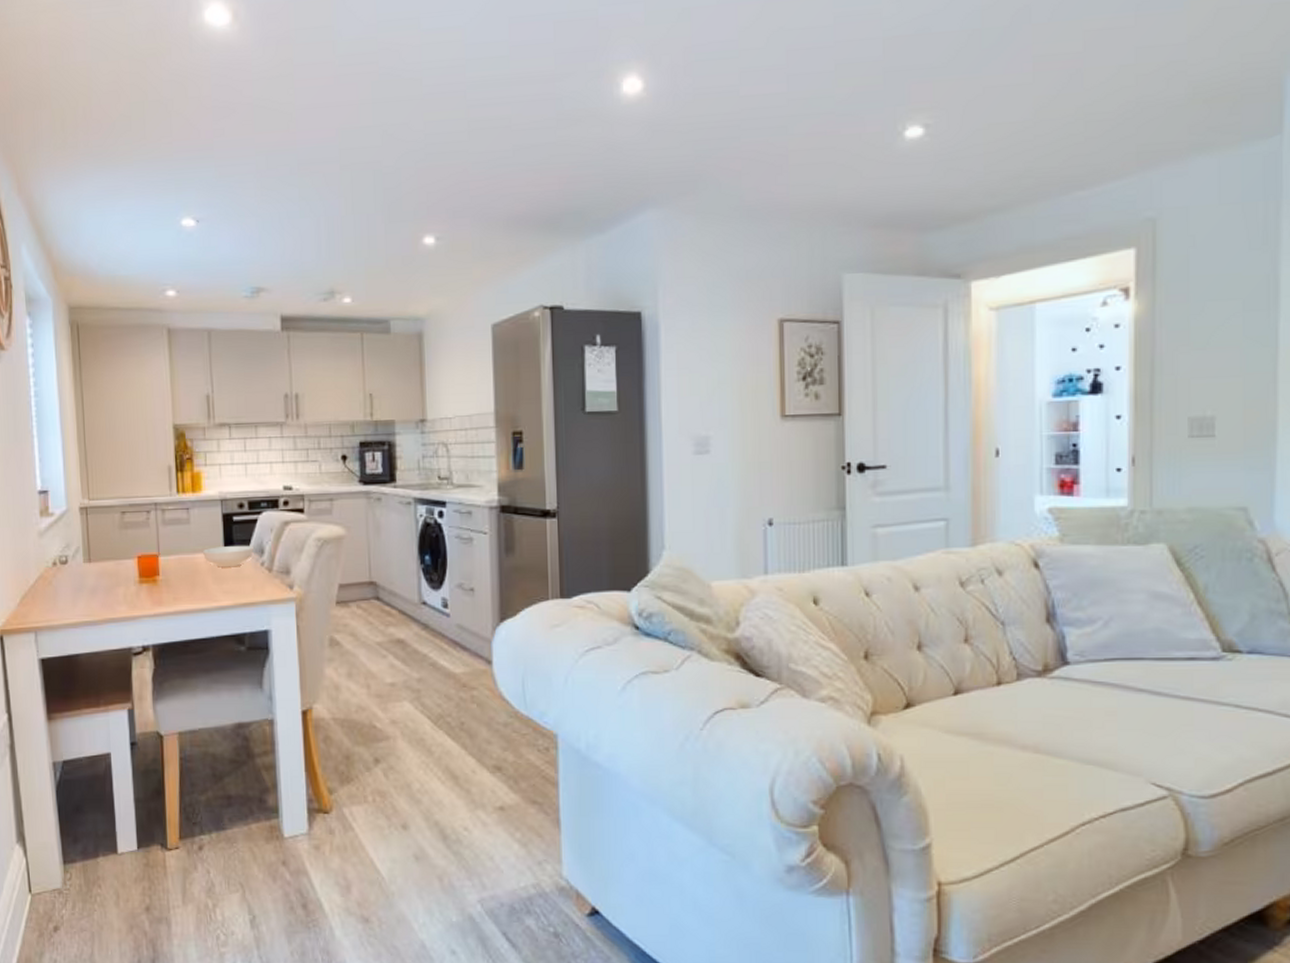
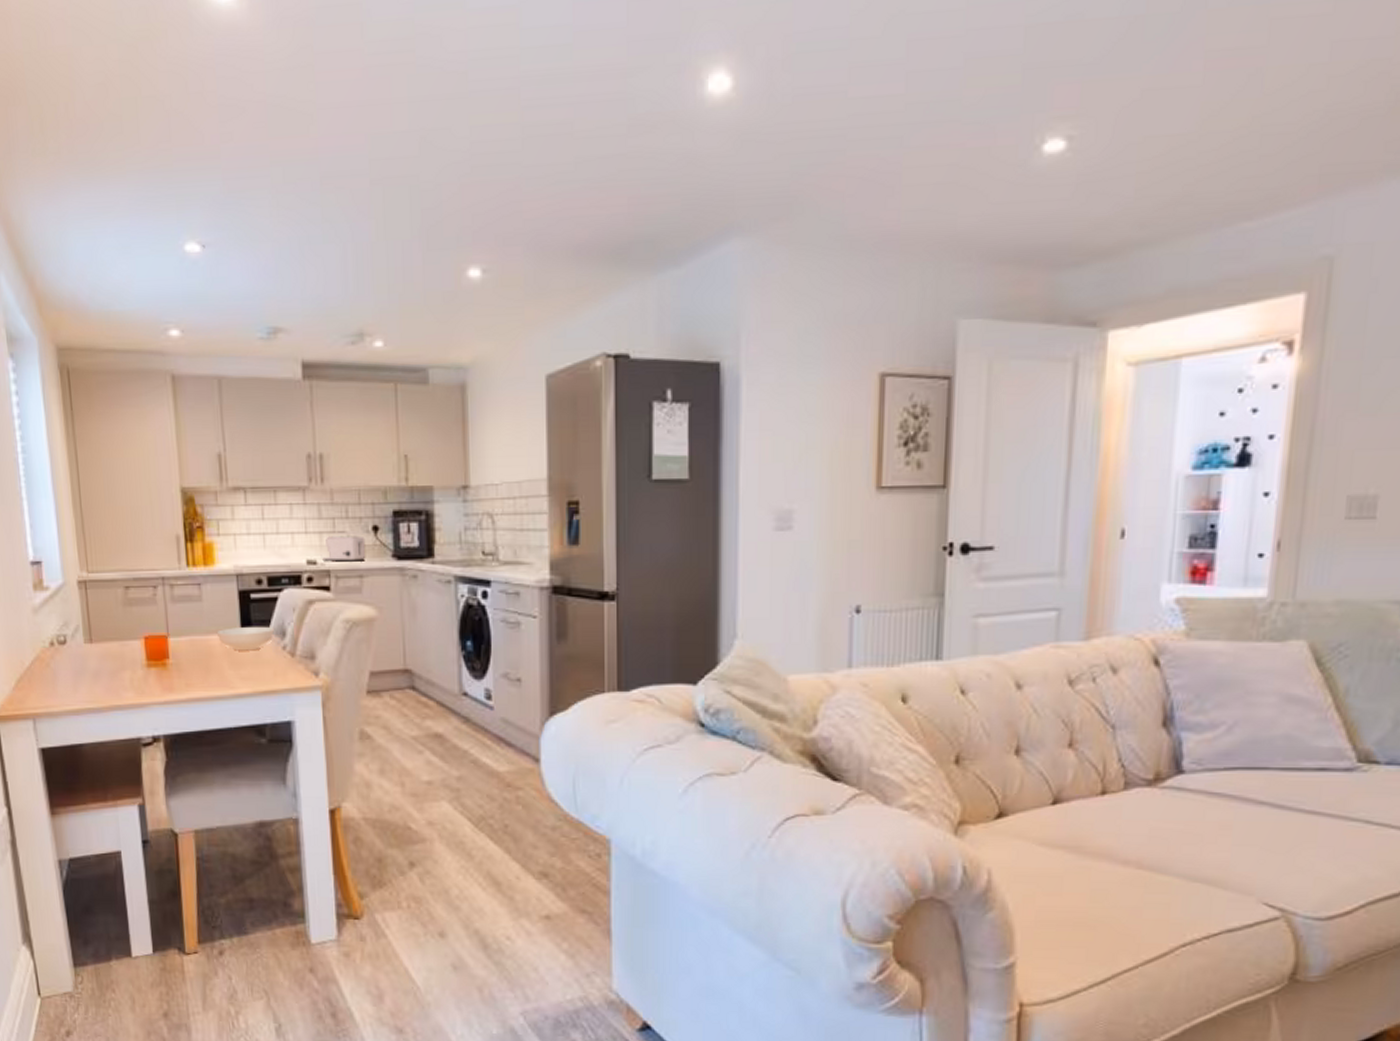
toaster: none [296,464,336,488] -> present [321,535,366,563]

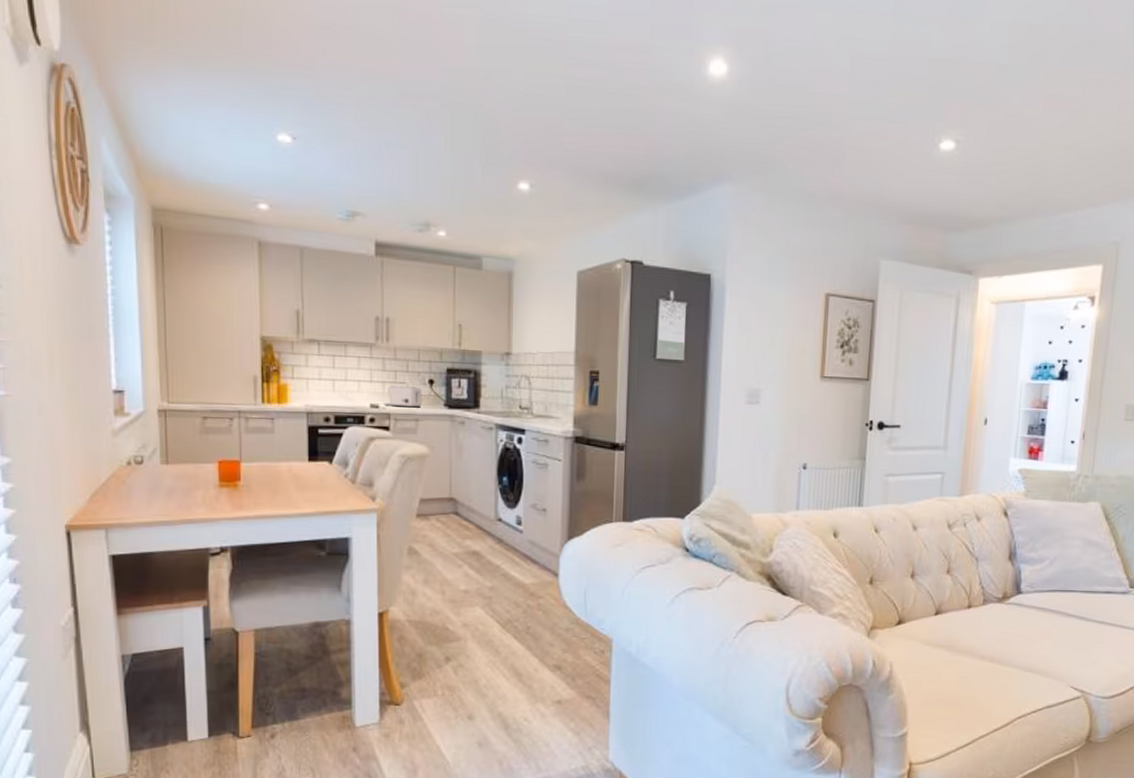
bowl: present [216,626,275,651] -> none [285,456,339,477]

